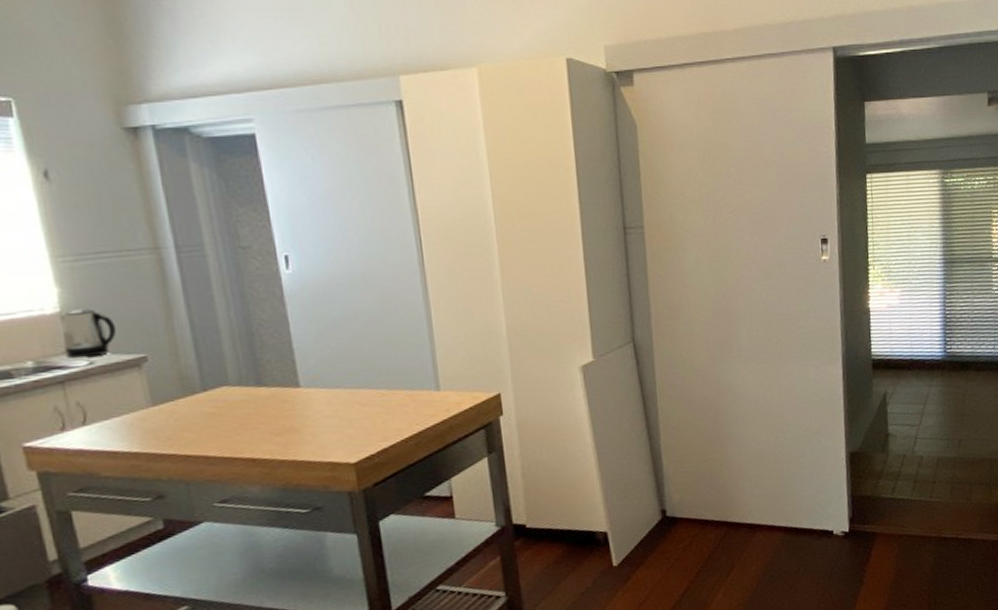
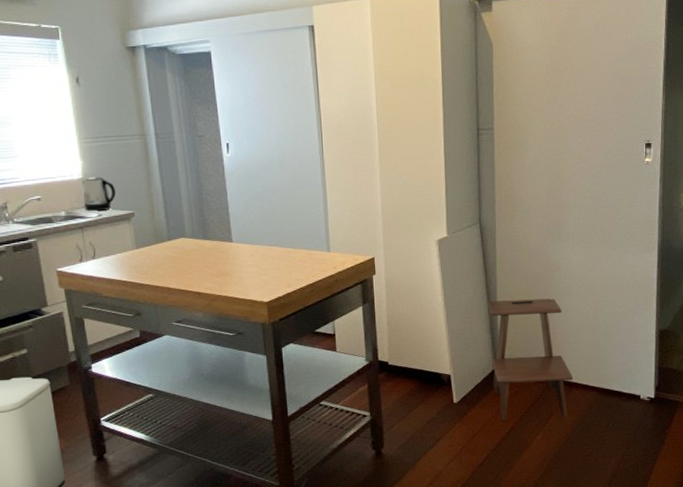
step stool: none [648,426,757,582] -> present [487,298,574,421]

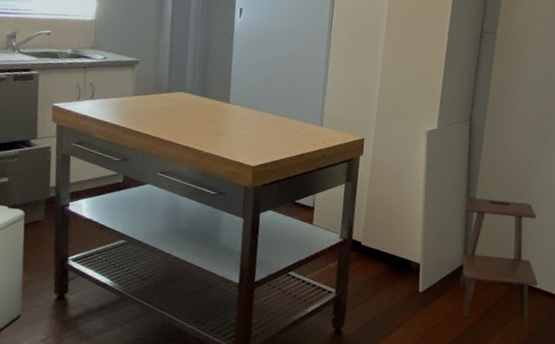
kettle: present [81,177,116,212] -> none [92,20,125,55]

